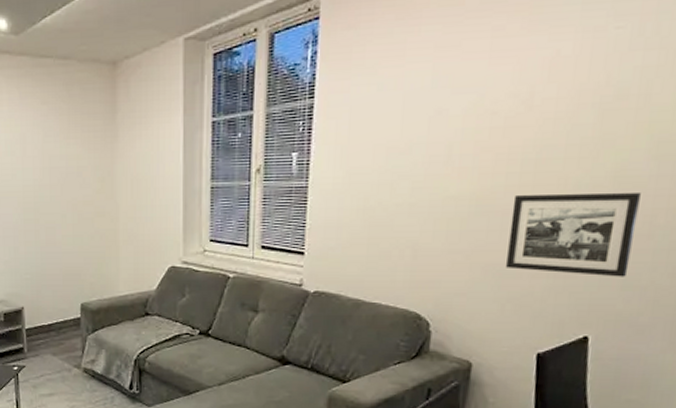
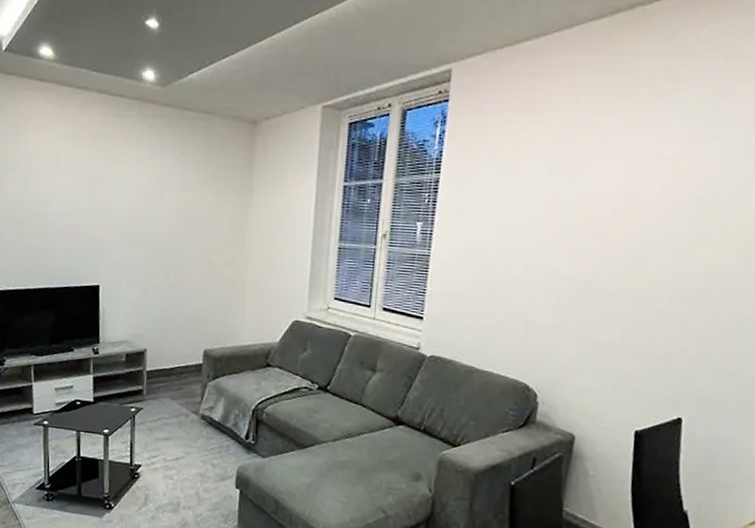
picture frame: present [505,193,641,277] -> none [608,280,731,365]

